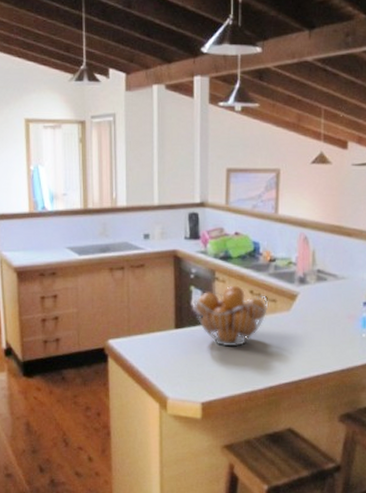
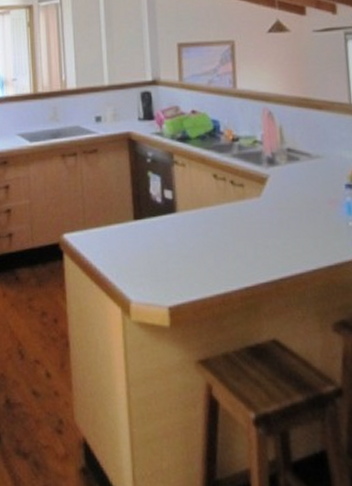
fruit basket: present [193,285,268,347] -> none [152,169,235,240]

